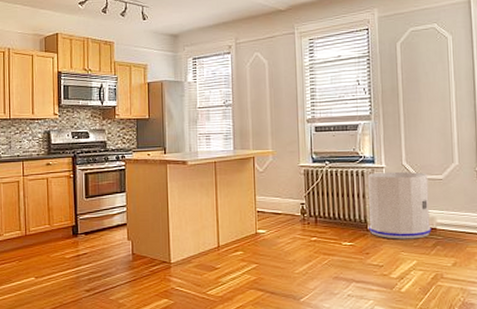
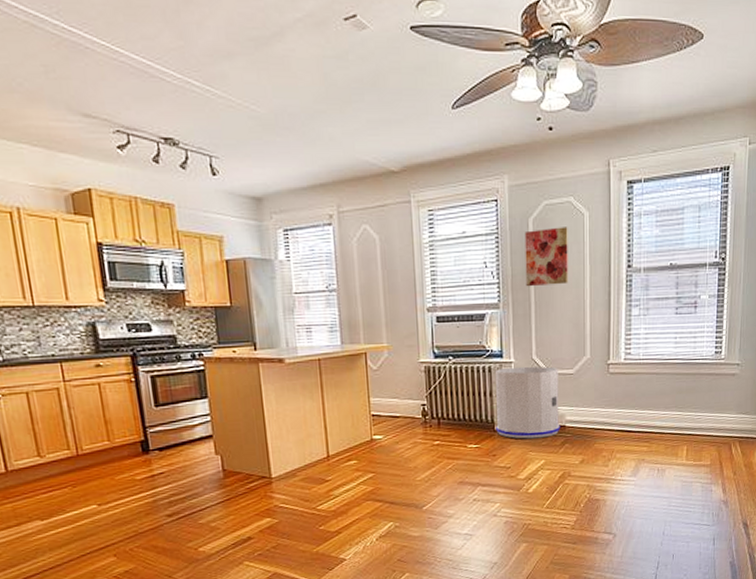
wall art: none [393,49,435,101] -> present [524,227,568,287]

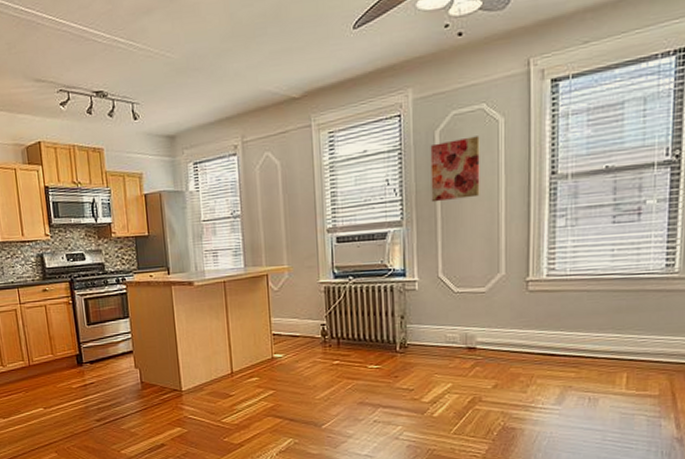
trash can: present [496,366,560,439] -> none [398,285,470,361]

